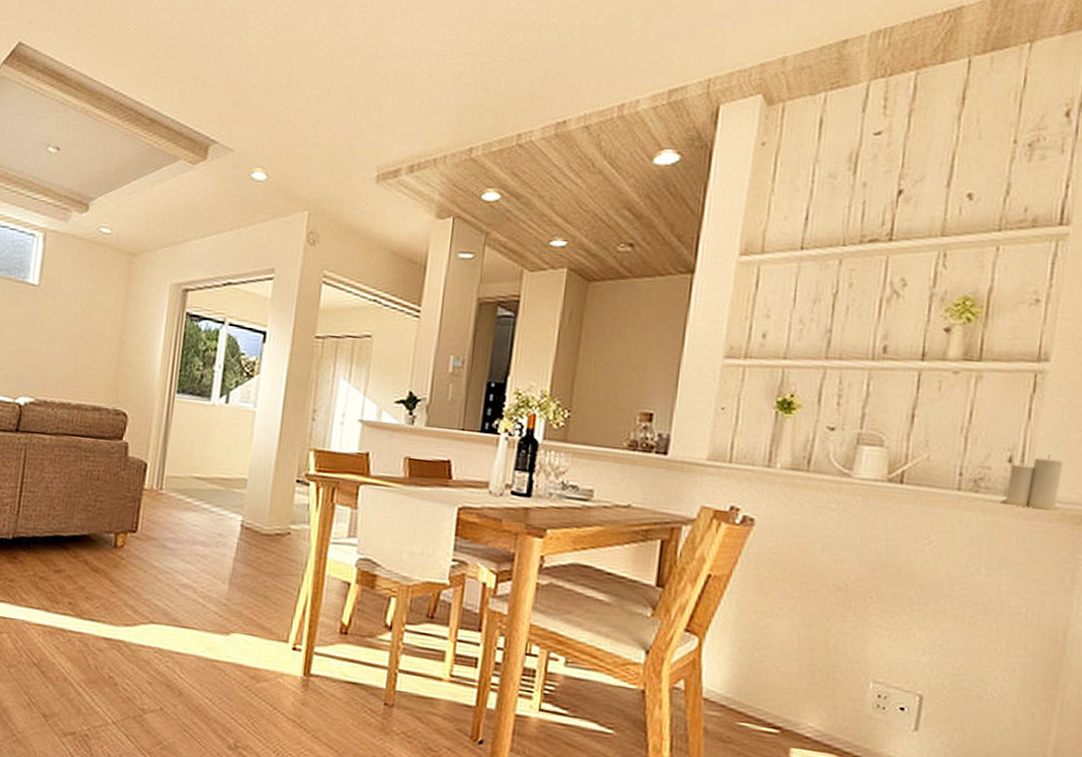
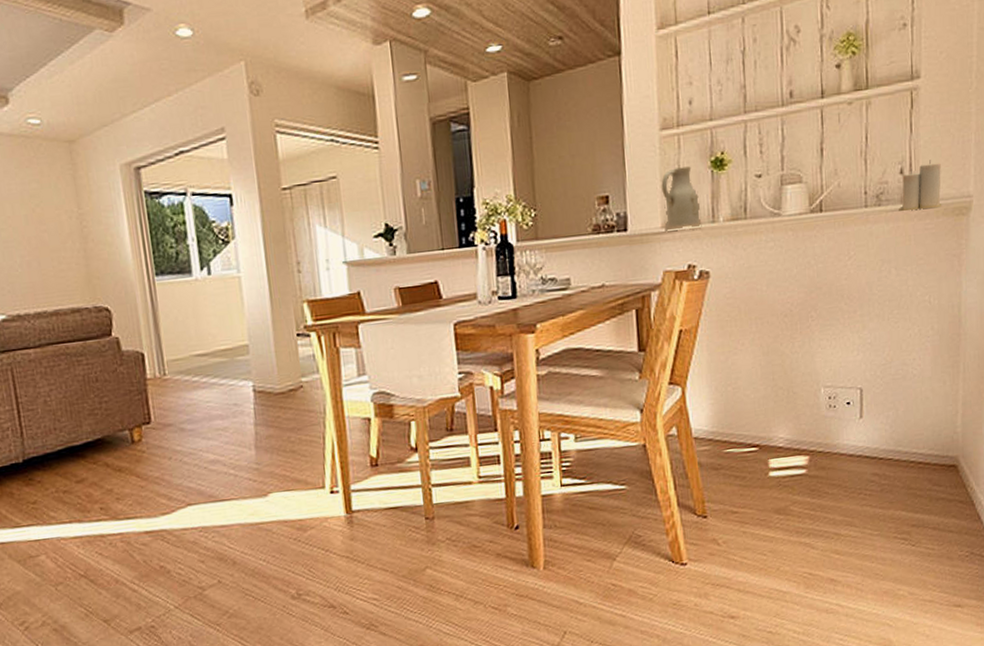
ceramic pitcher: none [710,400,757,471] -> present [661,166,702,232]

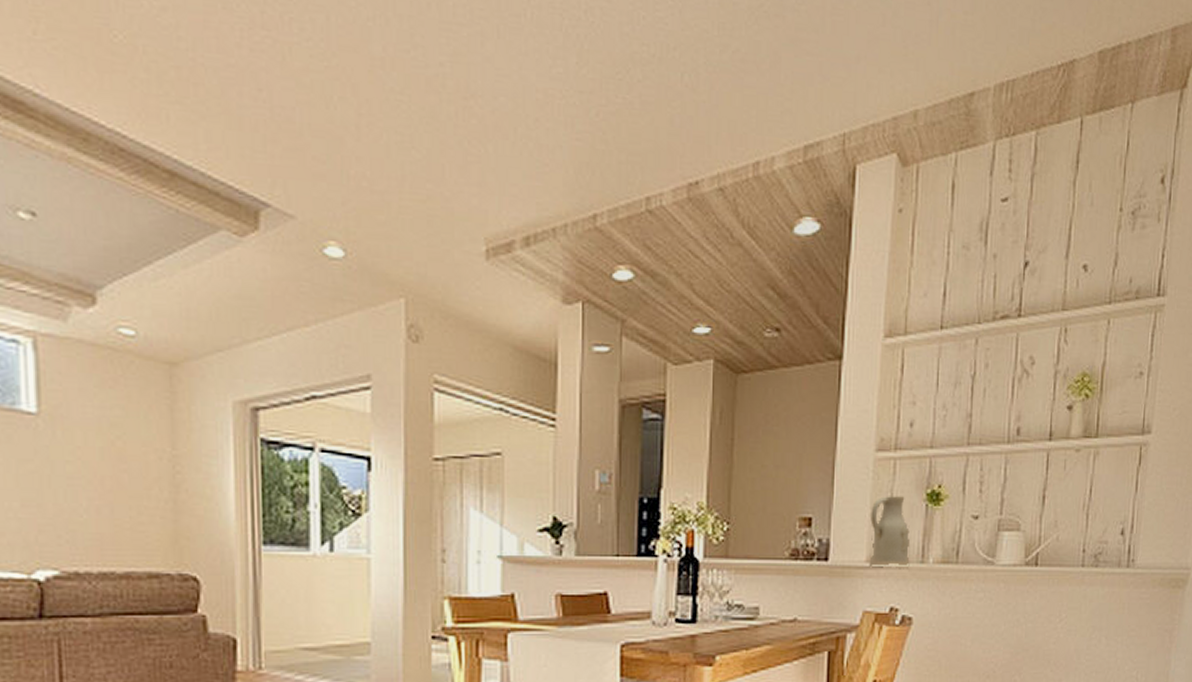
candle: present [898,160,942,212] -> none [1114,524,1162,577]

